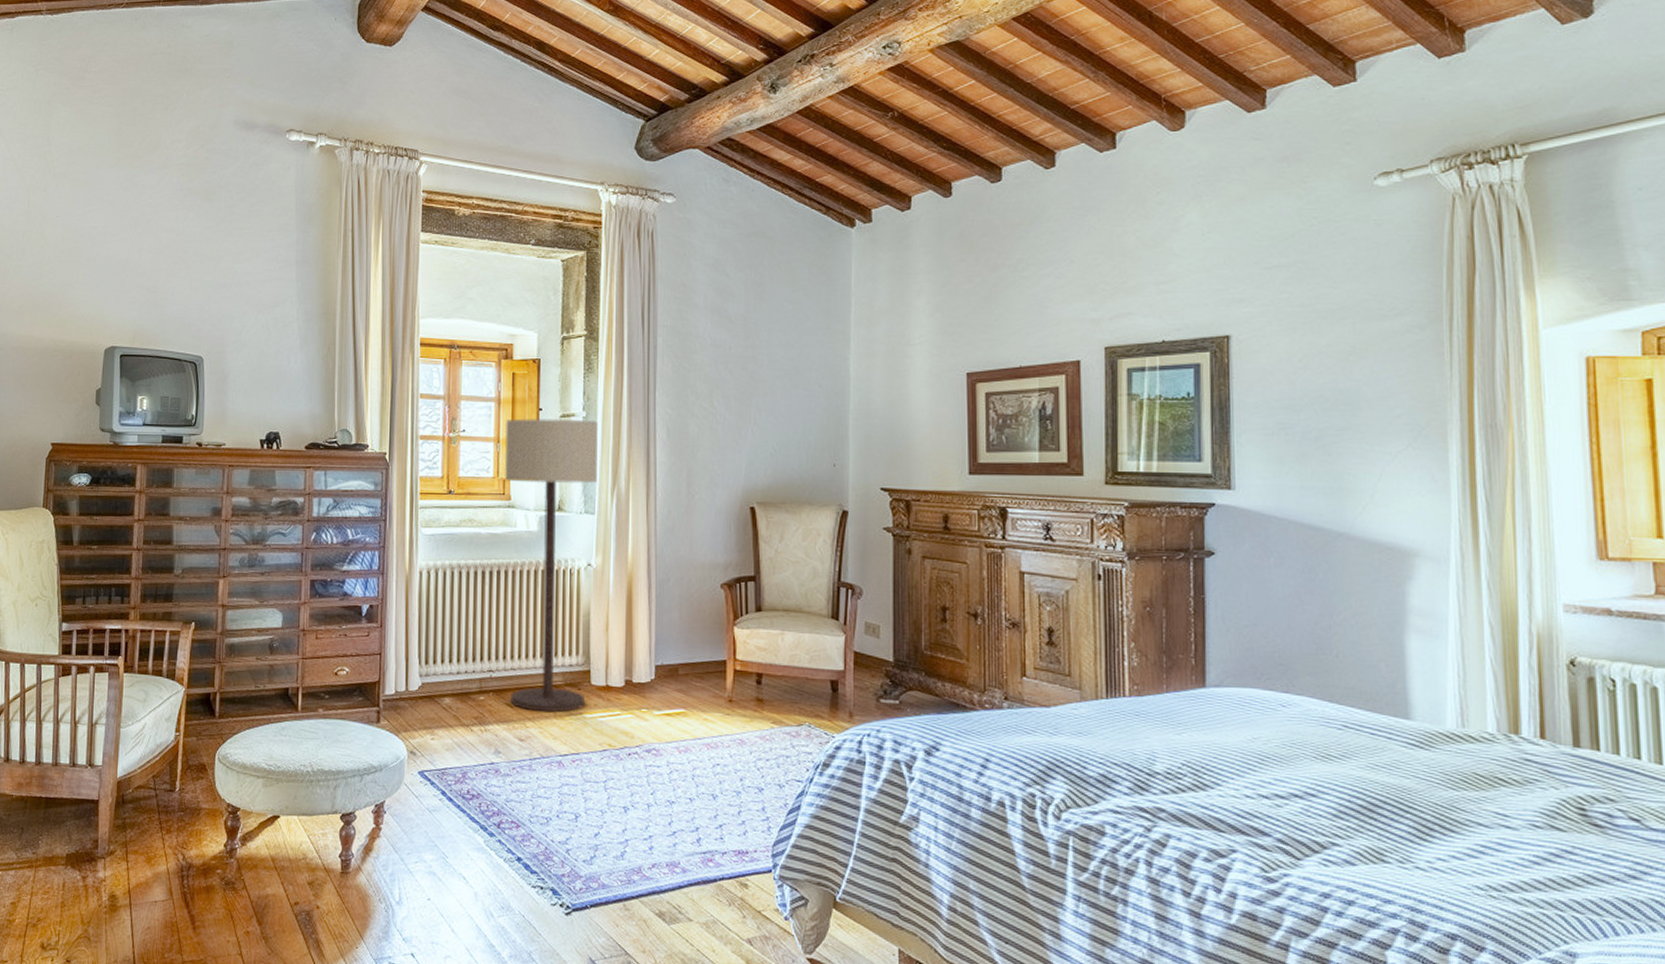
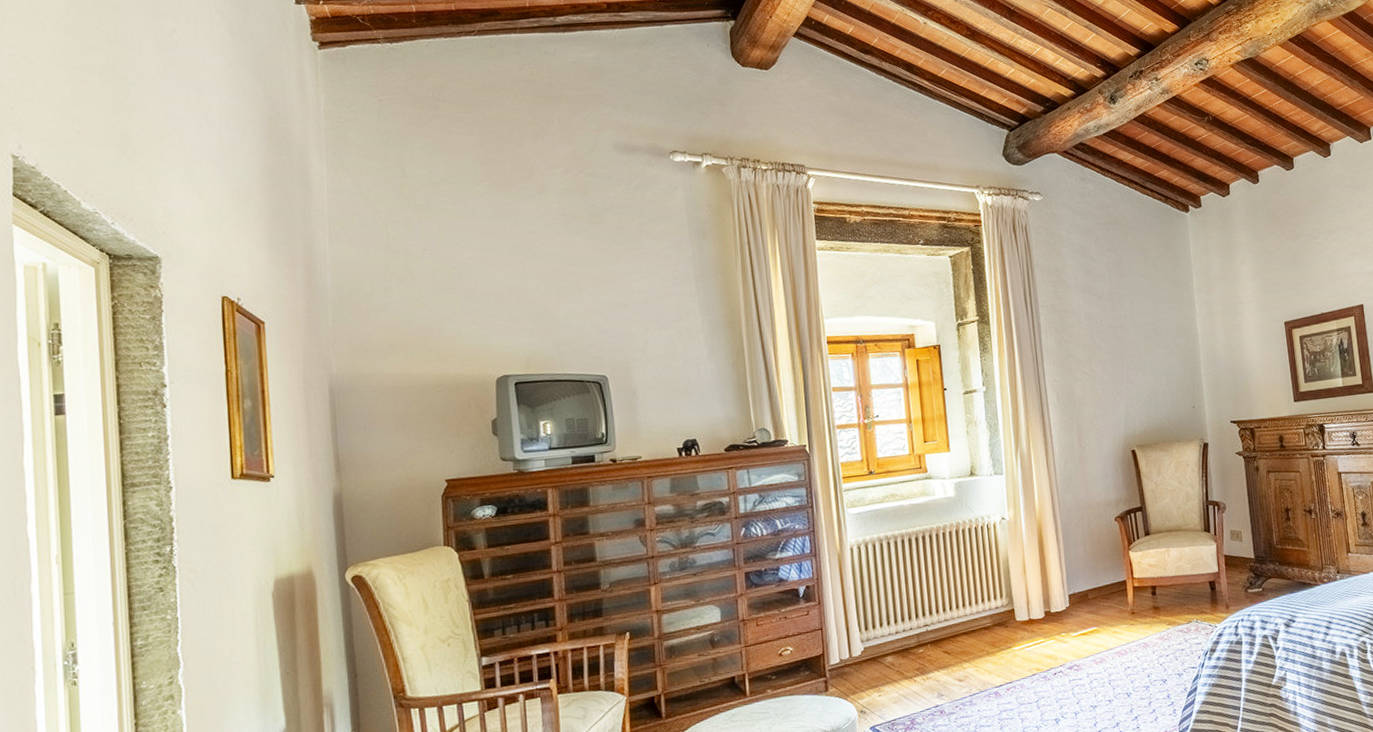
floor lamp: present [504,418,598,713] -> none [914,394,1012,654]

